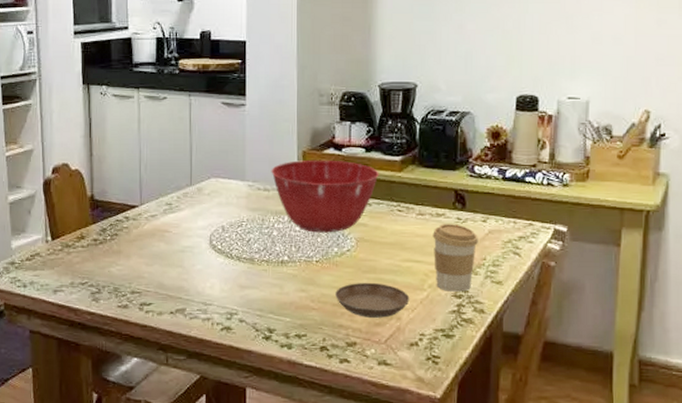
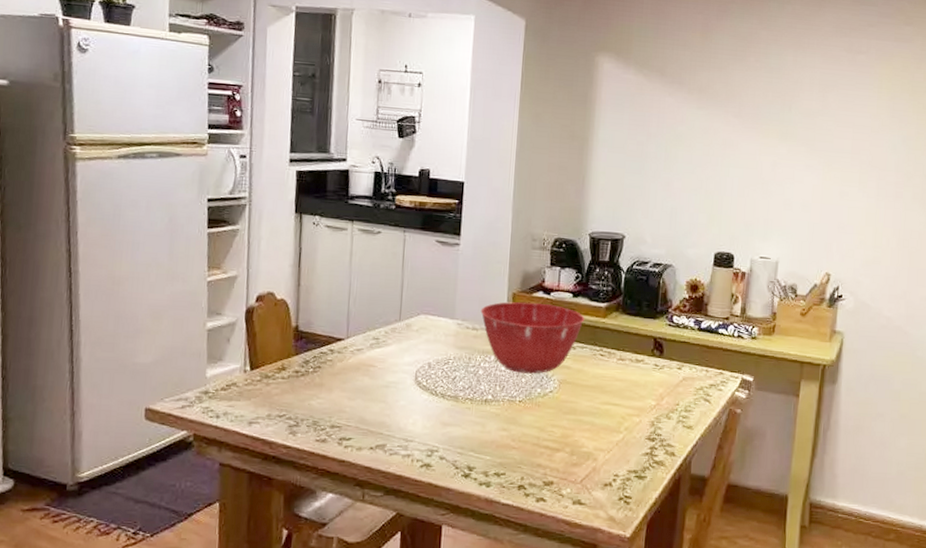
saucer: present [335,282,410,318] -> none [536,423,607,458]
coffee cup: present [433,224,478,292] -> none [631,369,673,435]

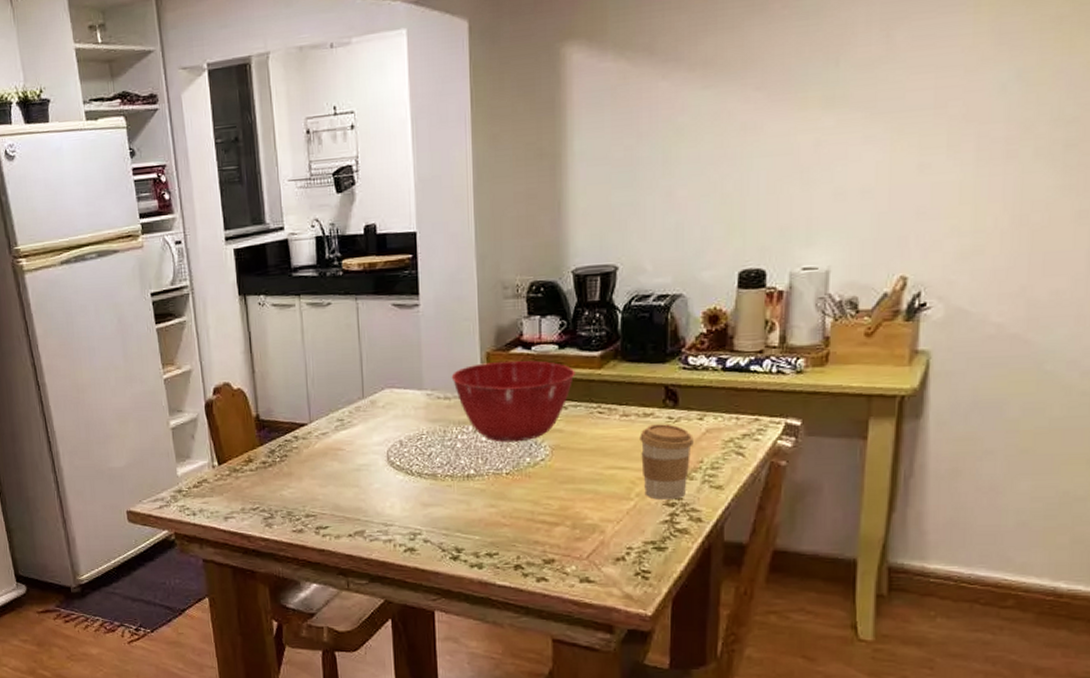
coffee cup: none [631,369,673,435] -> present [640,424,694,500]

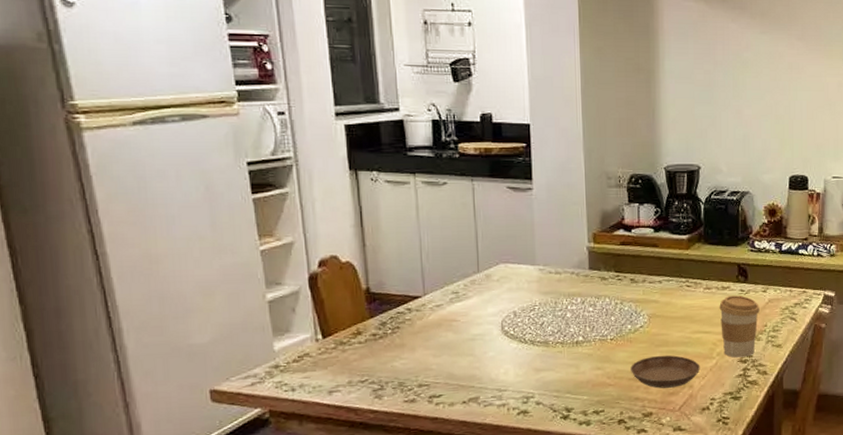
mixing bowl: present [451,360,575,442] -> none [562,241,668,312]
saucer: none [529,493,614,532] -> present [631,355,700,388]

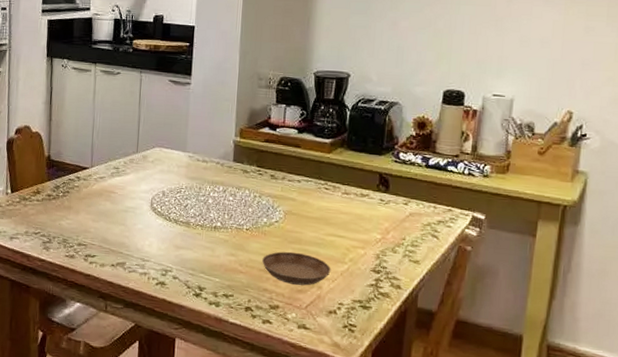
coffee cup: present [719,295,760,358] -> none [356,203,399,268]

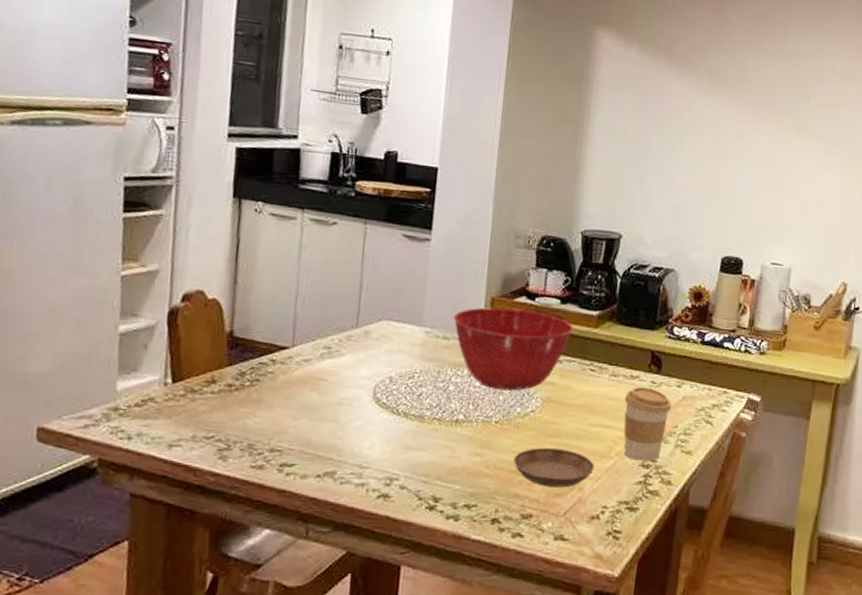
mixing bowl: none [210,136,310,205] -> present [453,307,574,391]
coffee cup: none [356,203,399,268] -> present [623,387,672,461]

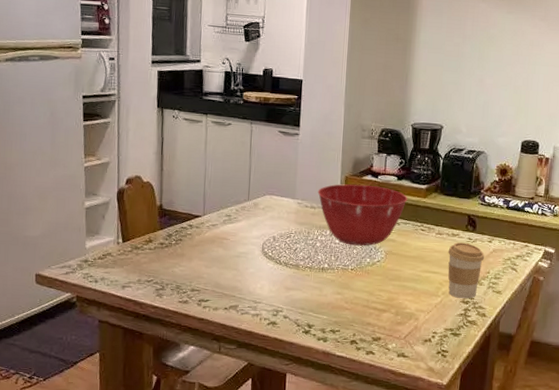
saucer: present [513,447,595,488] -> none [366,288,427,318]

